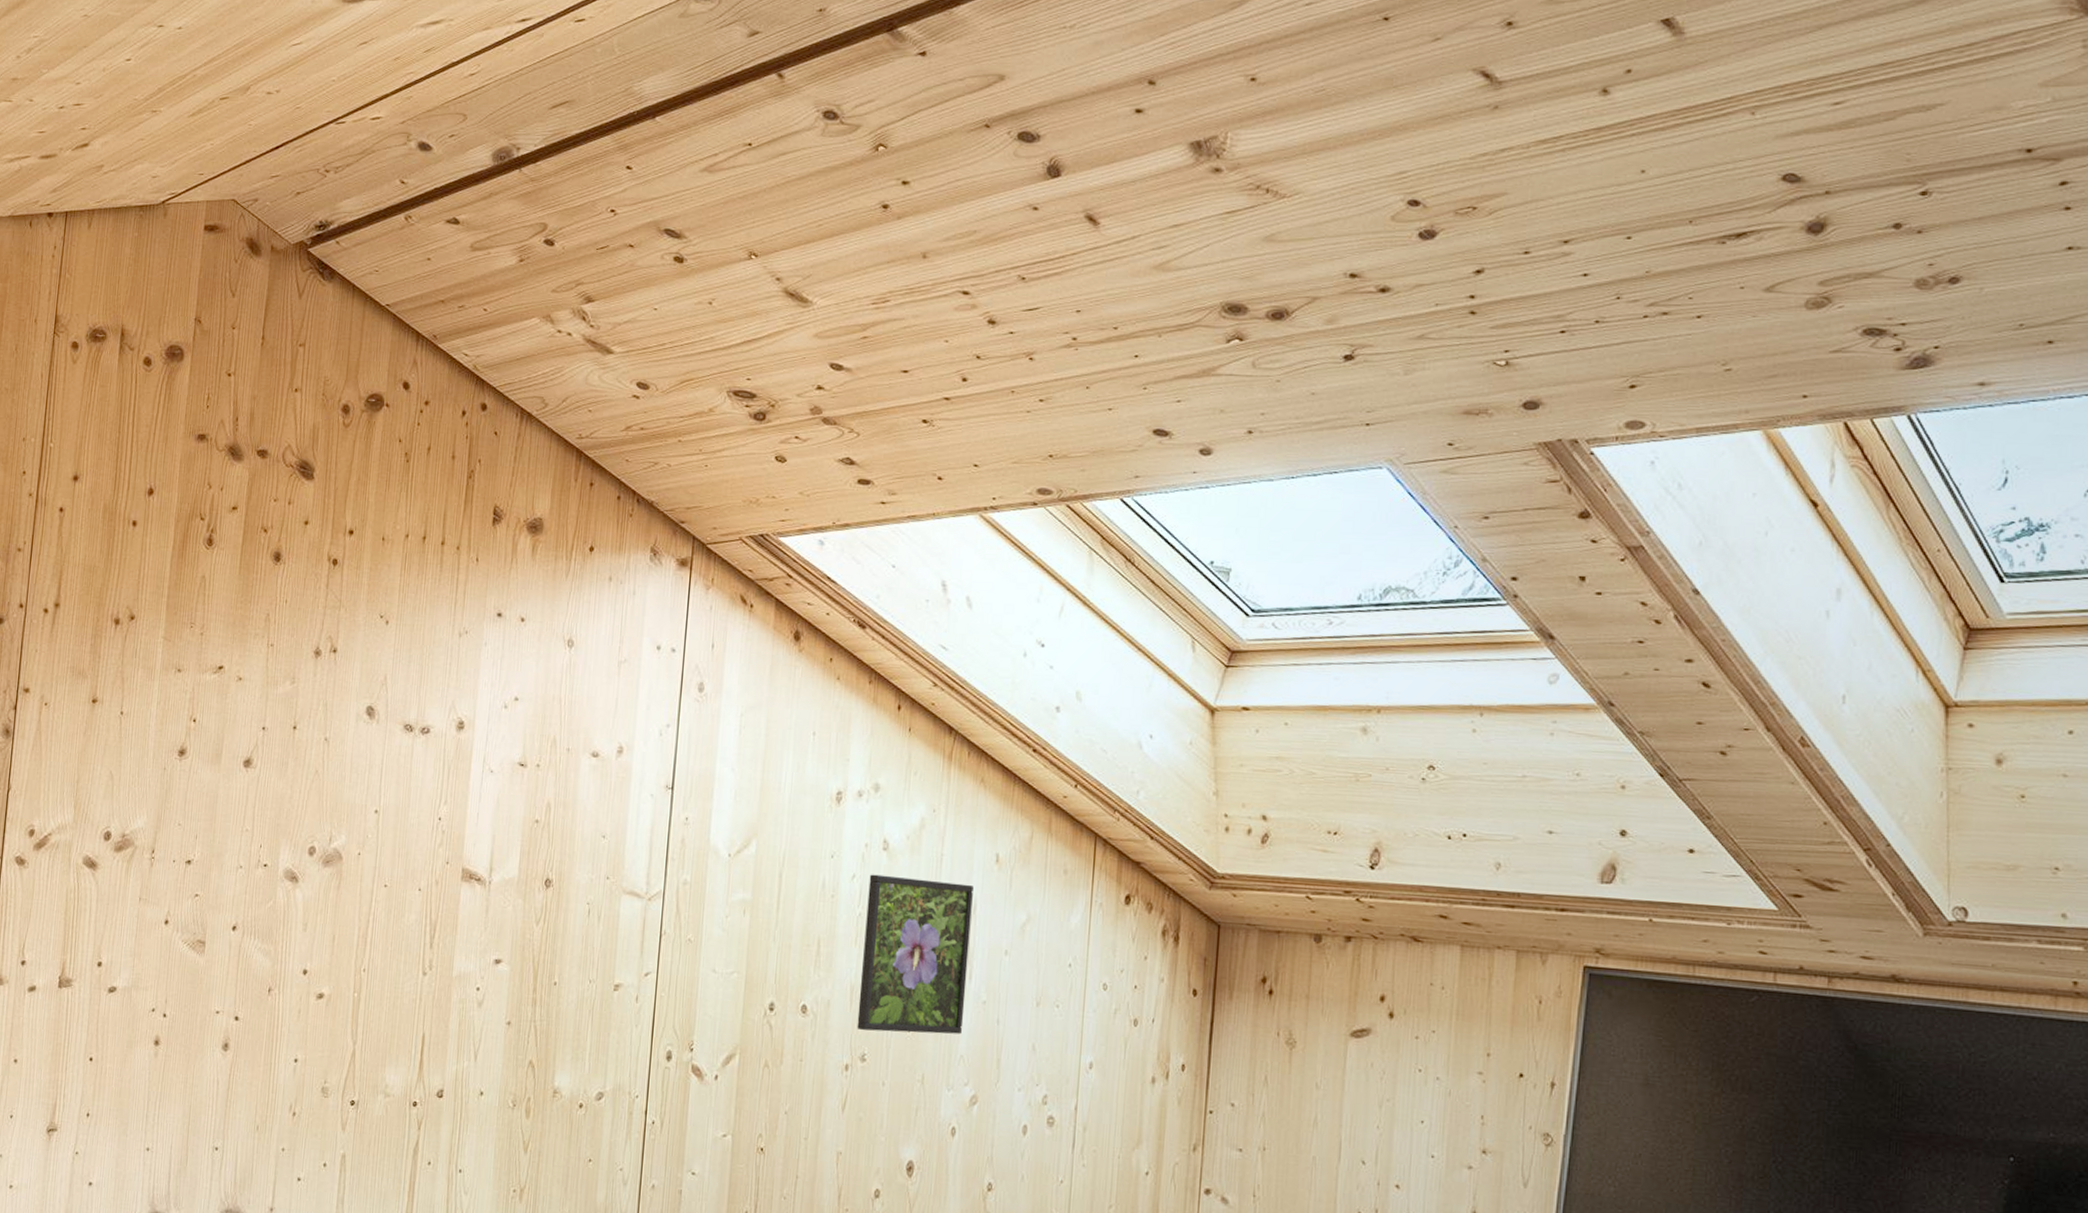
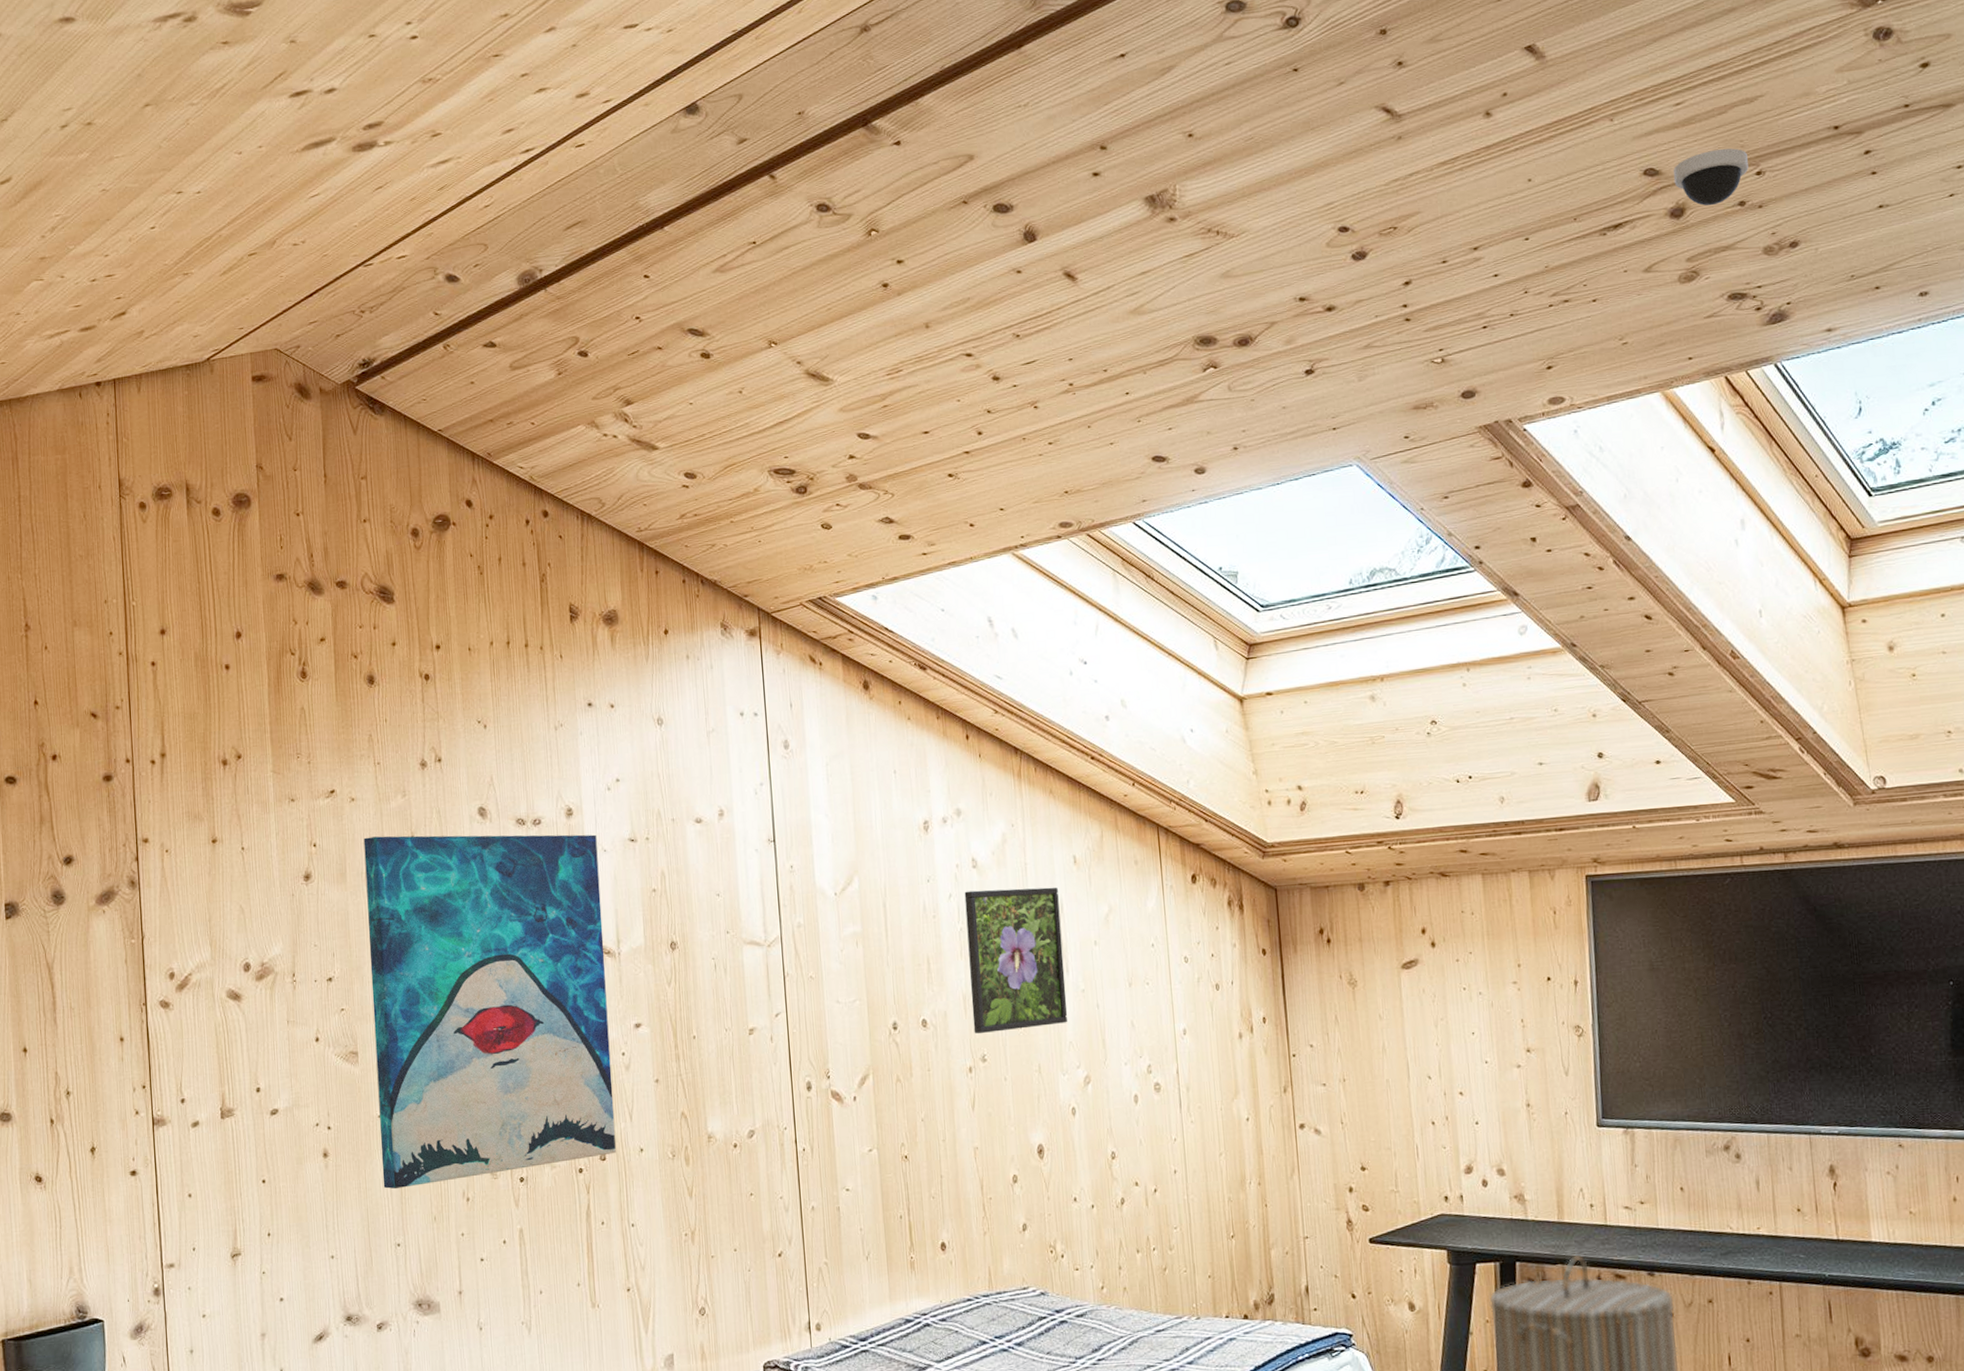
wall art: none [210,720,485,1093] -> present [363,834,616,1190]
dome security camera: none [1817,160,1913,225] -> present [1673,148,1749,206]

